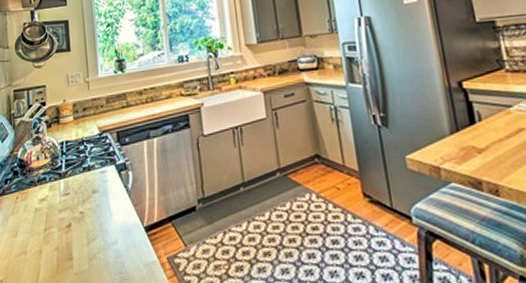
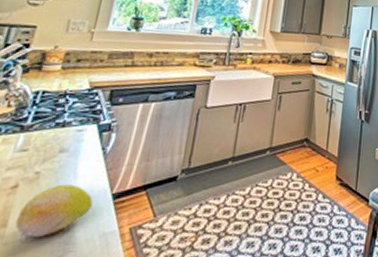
fruit: none [78,220,131,269] -> present [15,184,93,238]

